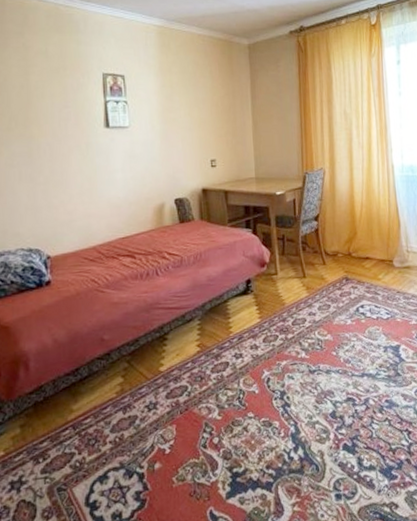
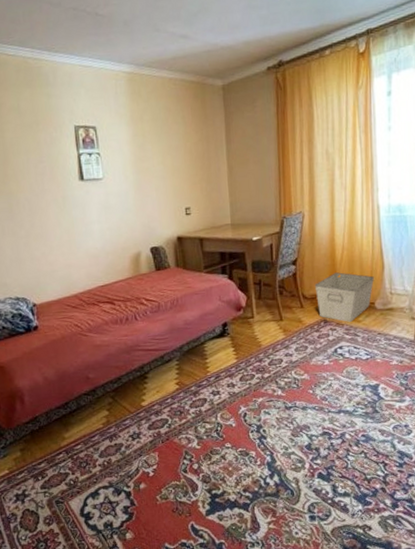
storage bin: none [336,229,392,280] -> present [314,272,374,322]

